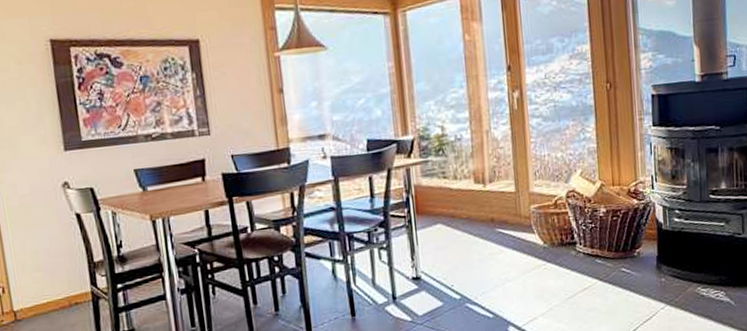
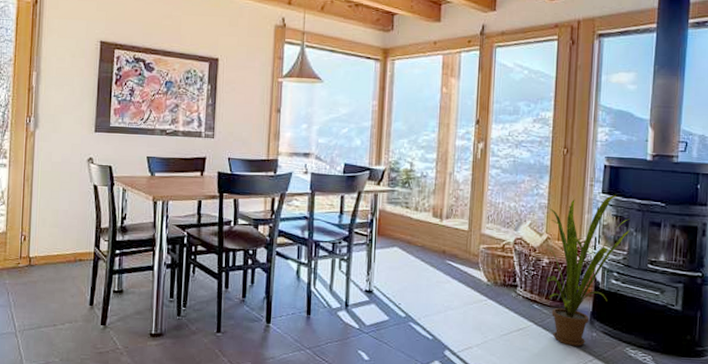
house plant: none [596,126,687,297] -> present [546,195,630,346]

